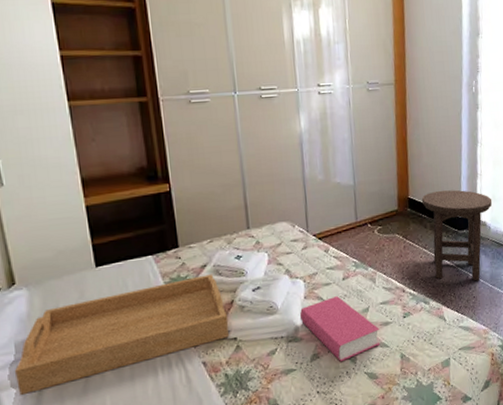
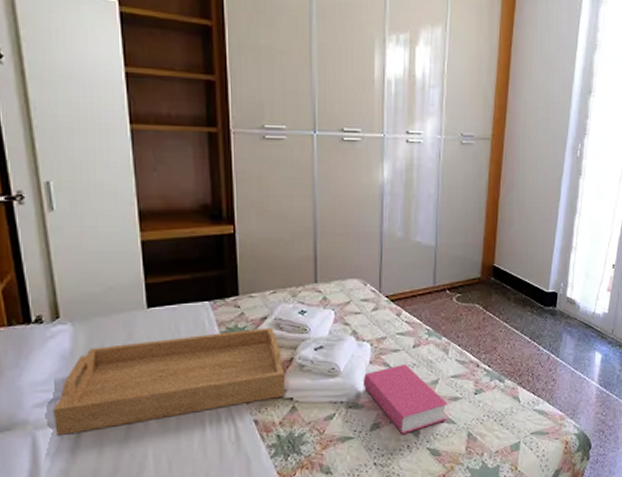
stool: present [421,190,493,281] -> none [507,262,585,363]

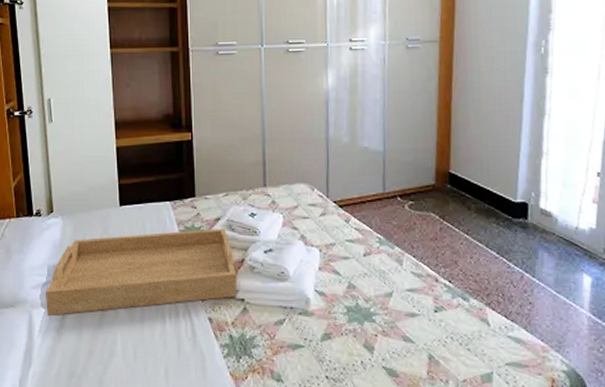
book: present [363,364,447,435] -> none [312,273,404,349]

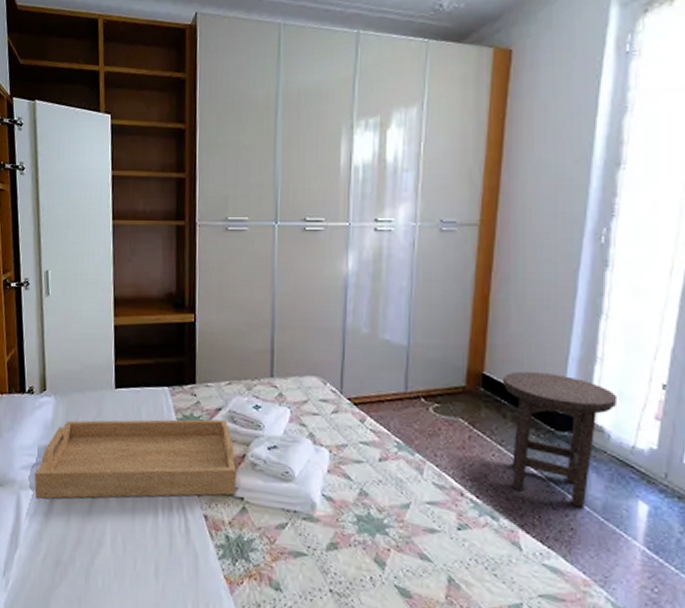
stool: none [465,168,562,284] -> present [502,372,618,508]

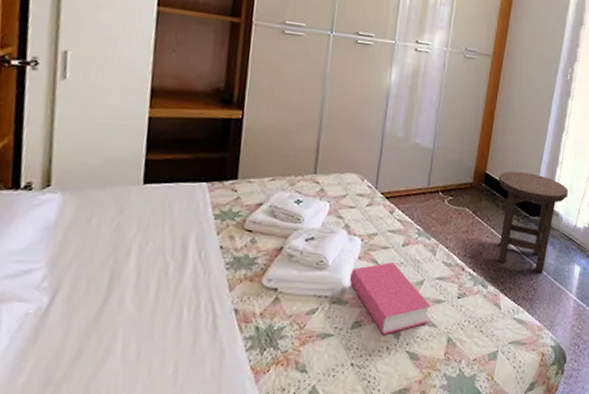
serving tray: present [34,419,236,499] -> none [21,214,273,311]
book: none [319,479,421,563] -> present [349,262,431,335]

